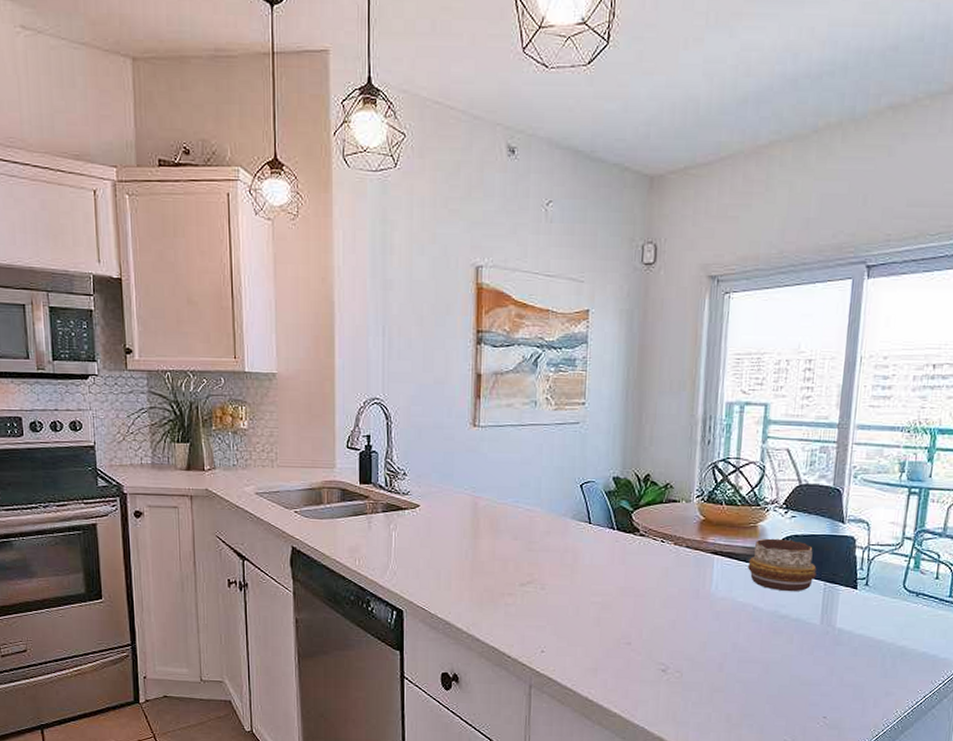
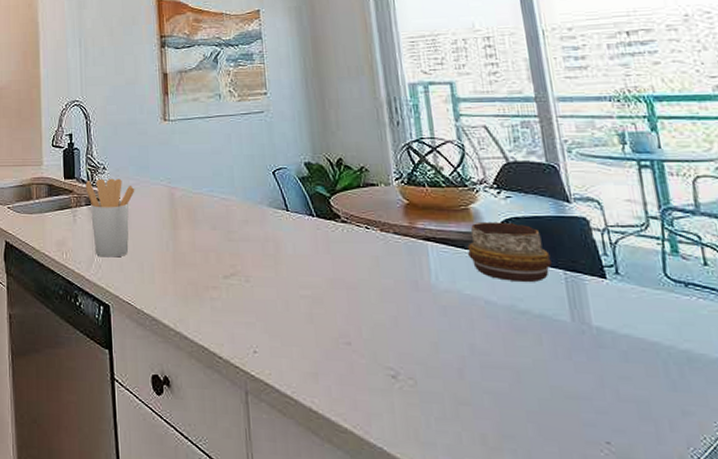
utensil holder: none [382,484,437,565] -> present [85,178,135,258]

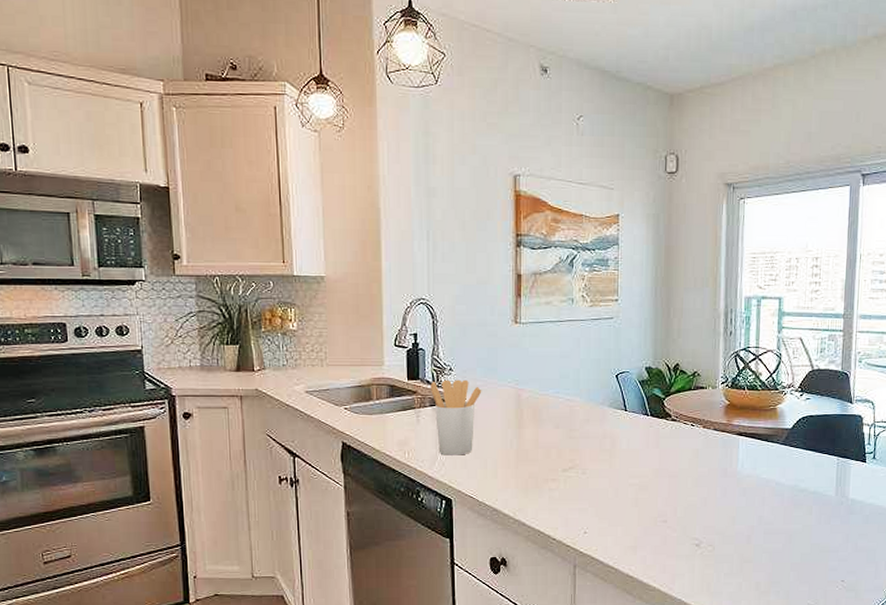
decorative bowl: present [467,221,552,283] -> none [770,419,830,468]

